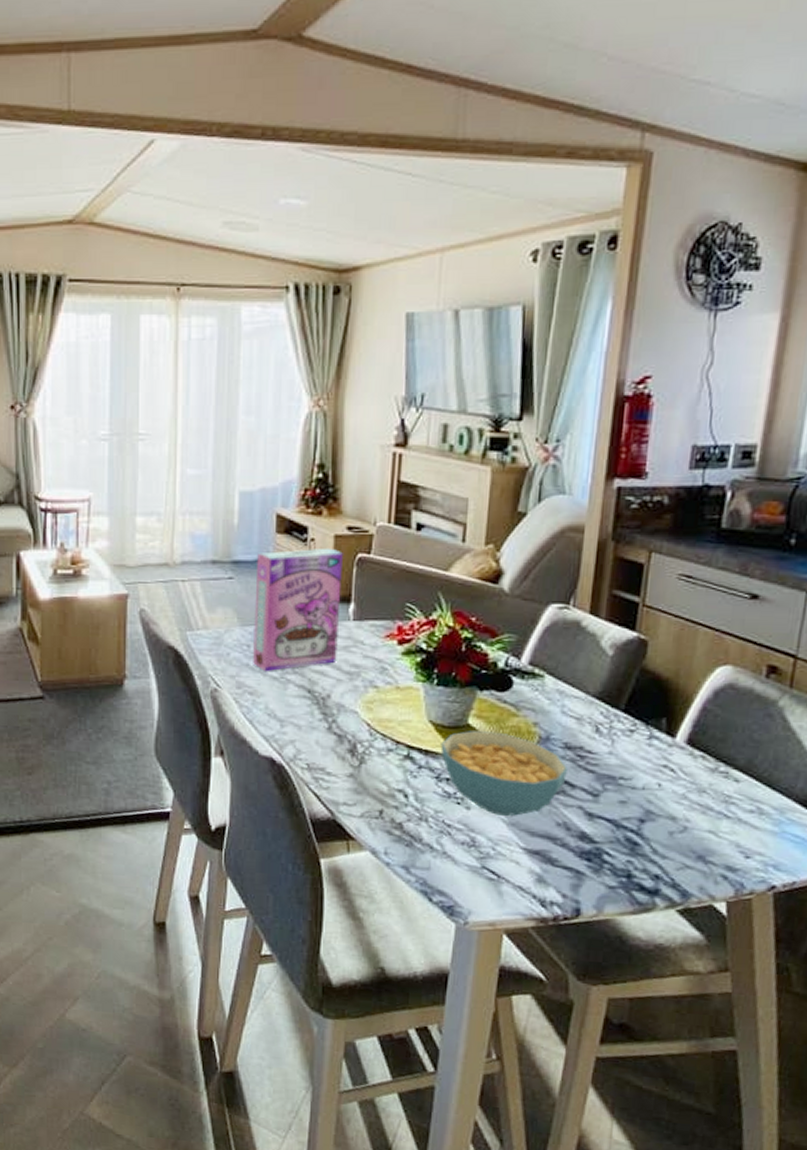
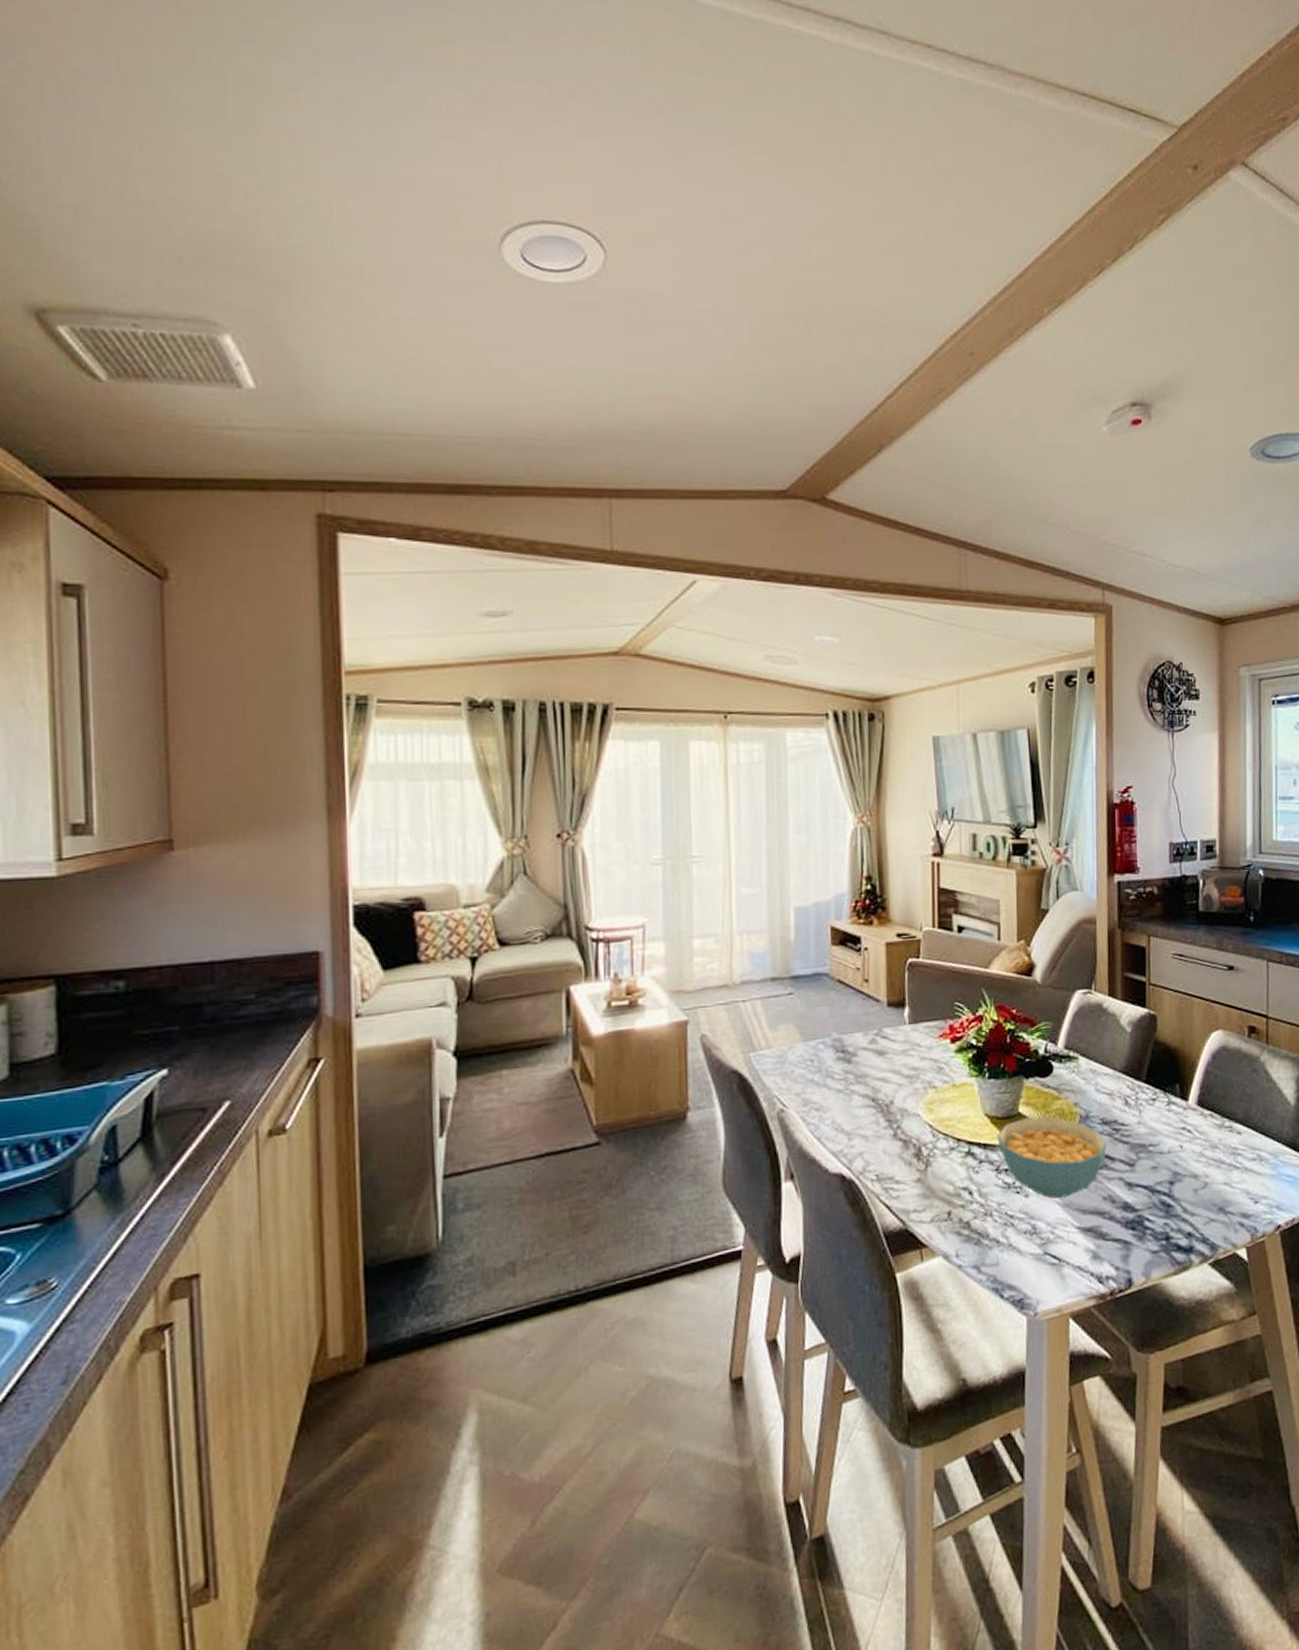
cereal box: present [253,548,343,671] -> none [815,955,897,1085]

